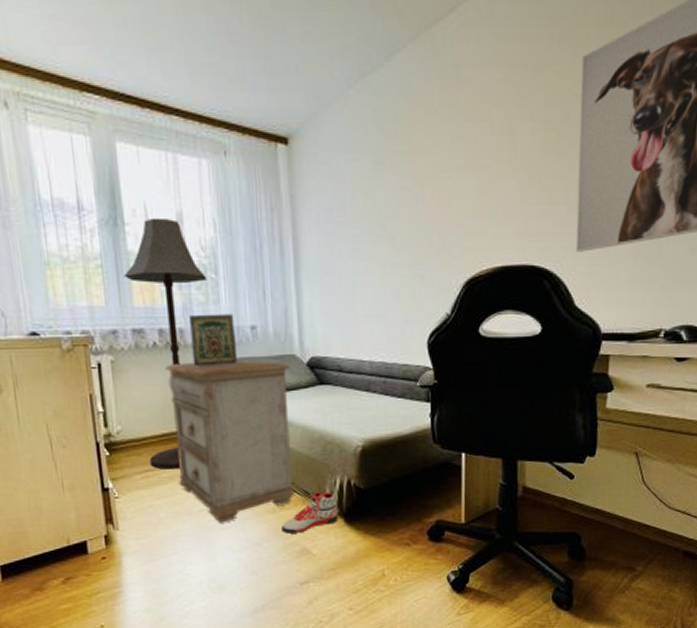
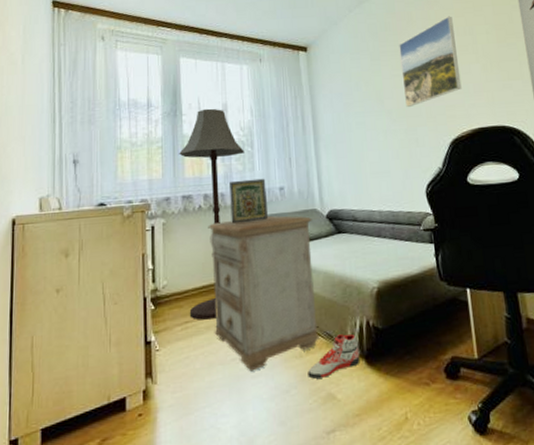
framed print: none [412,104,489,234] -> present [399,16,462,108]

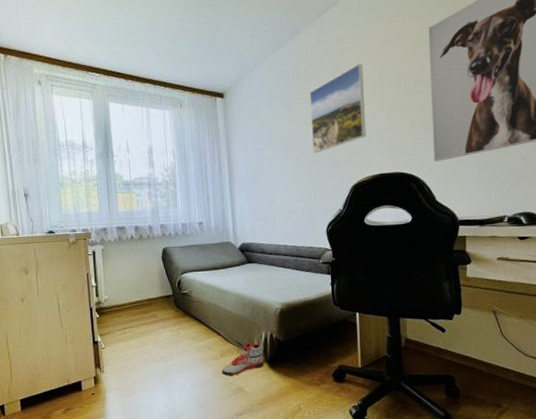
floor lamp: present [179,108,245,320] -> none [112,150,168,327]
nightstand: present [208,215,320,372] -> none [139,246,232,368]
decorative tile: present [230,178,269,224] -> none [156,214,190,252]

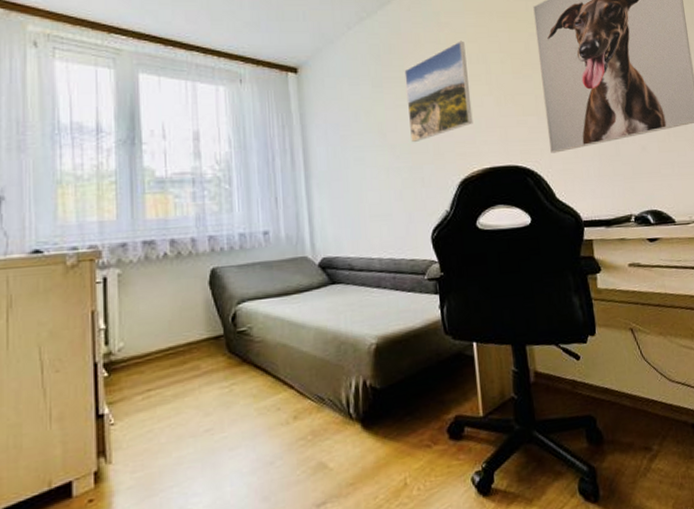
sneaker: present [222,343,264,376] -> none [295,396,356,448]

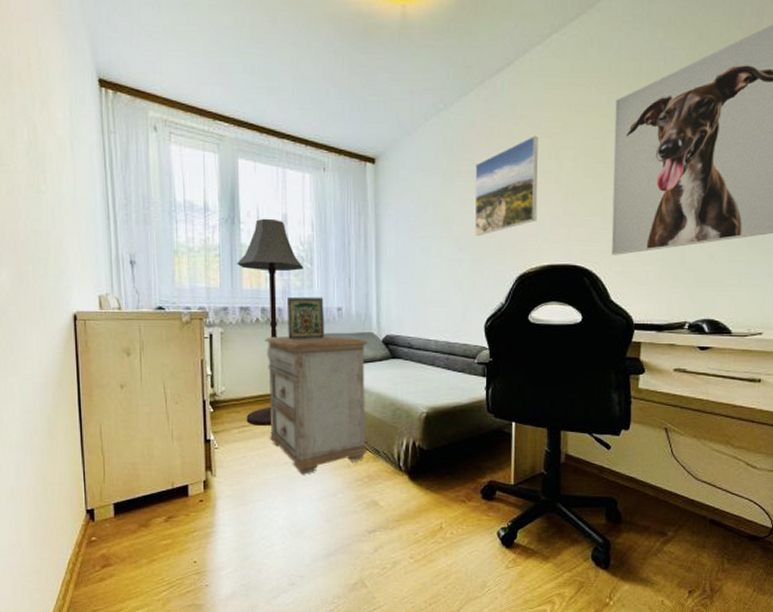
floor lamp: none [138,136,221,387] -> present [237,218,304,426]
nightstand: none [175,264,309,443] -> present [265,334,368,475]
decorative tile: none [202,221,250,274] -> present [287,296,325,339]

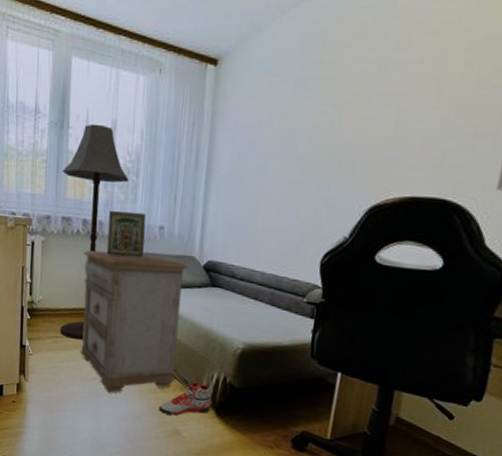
sneaker: none [354,451,404,487] -> present [159,382,212,416]
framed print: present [474,135,538,237] -> none [324,33,422,157]

